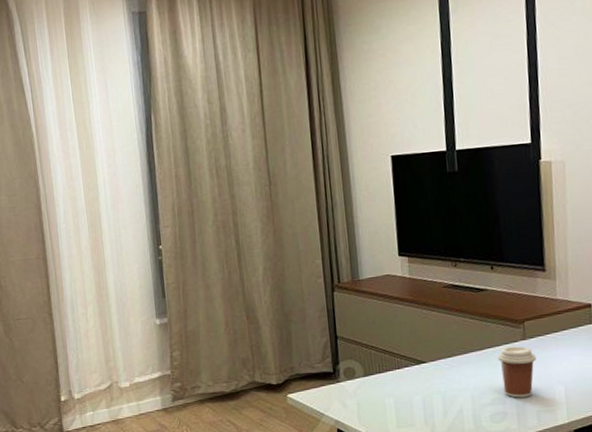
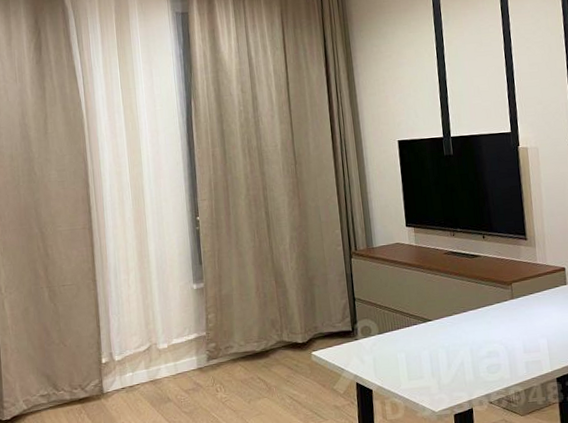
coffee cup: present [498,346,536,398] -> none [491,305,523,351]

